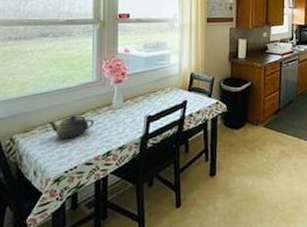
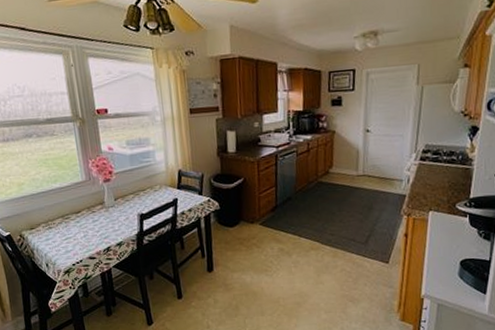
teapot: present [48,114,95,139] -> none [49,213,92,236]

